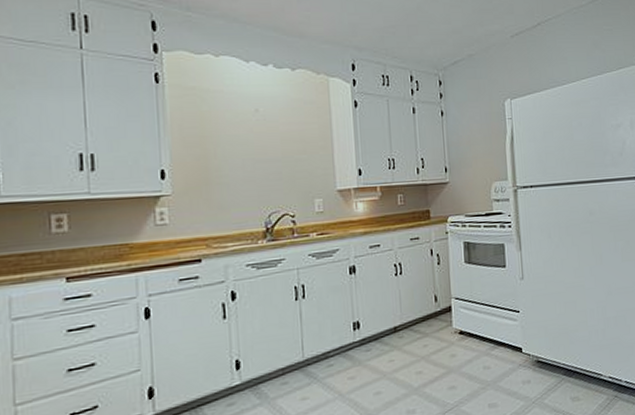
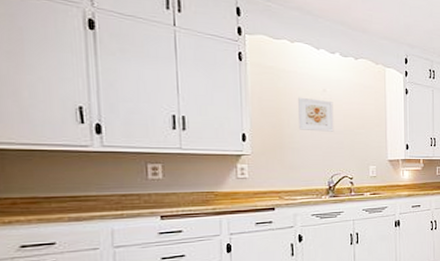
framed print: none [226,120,270,161] -> present [298,97,334,132]

